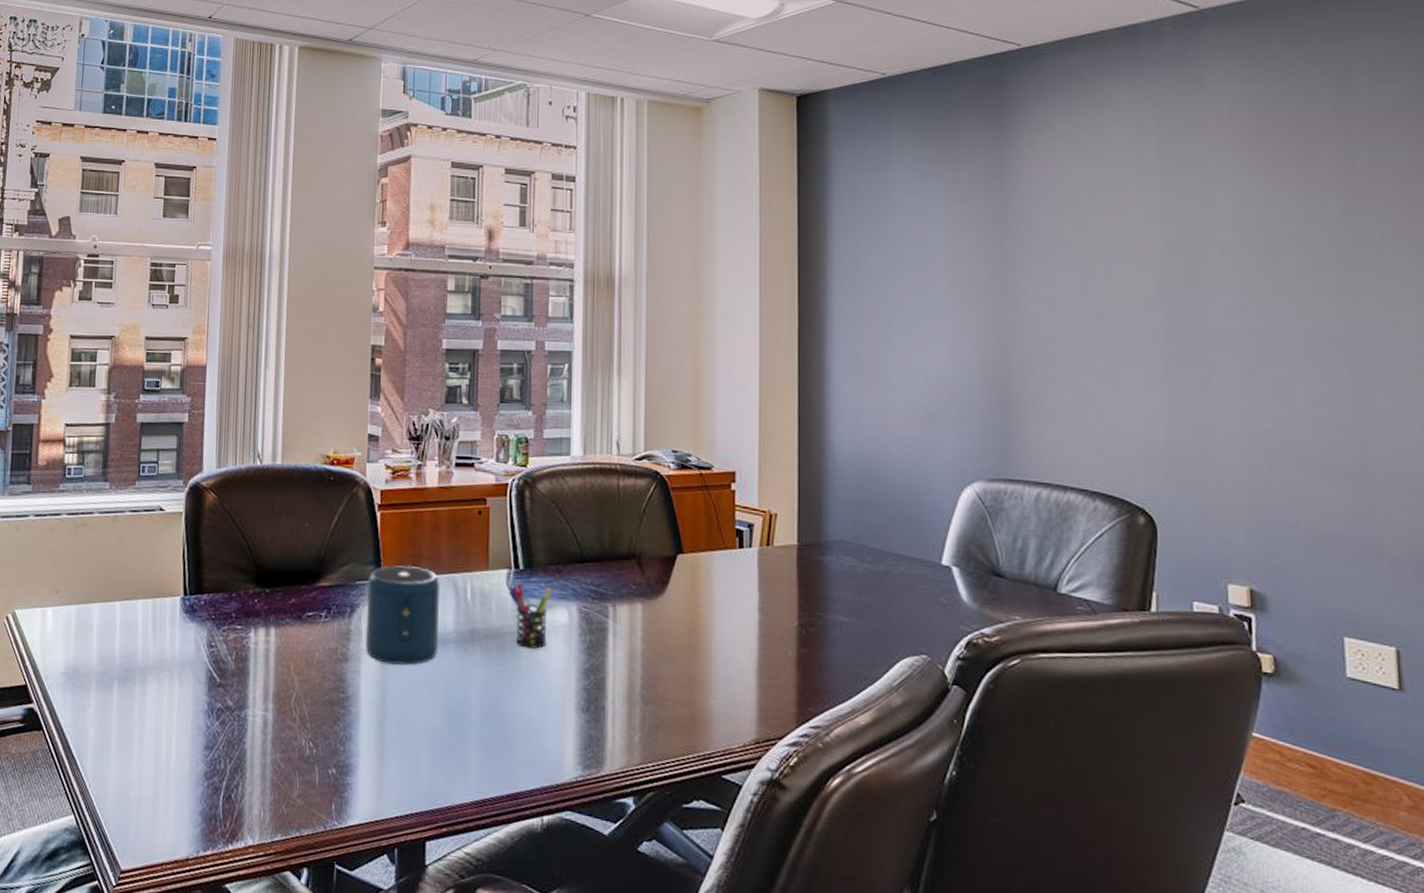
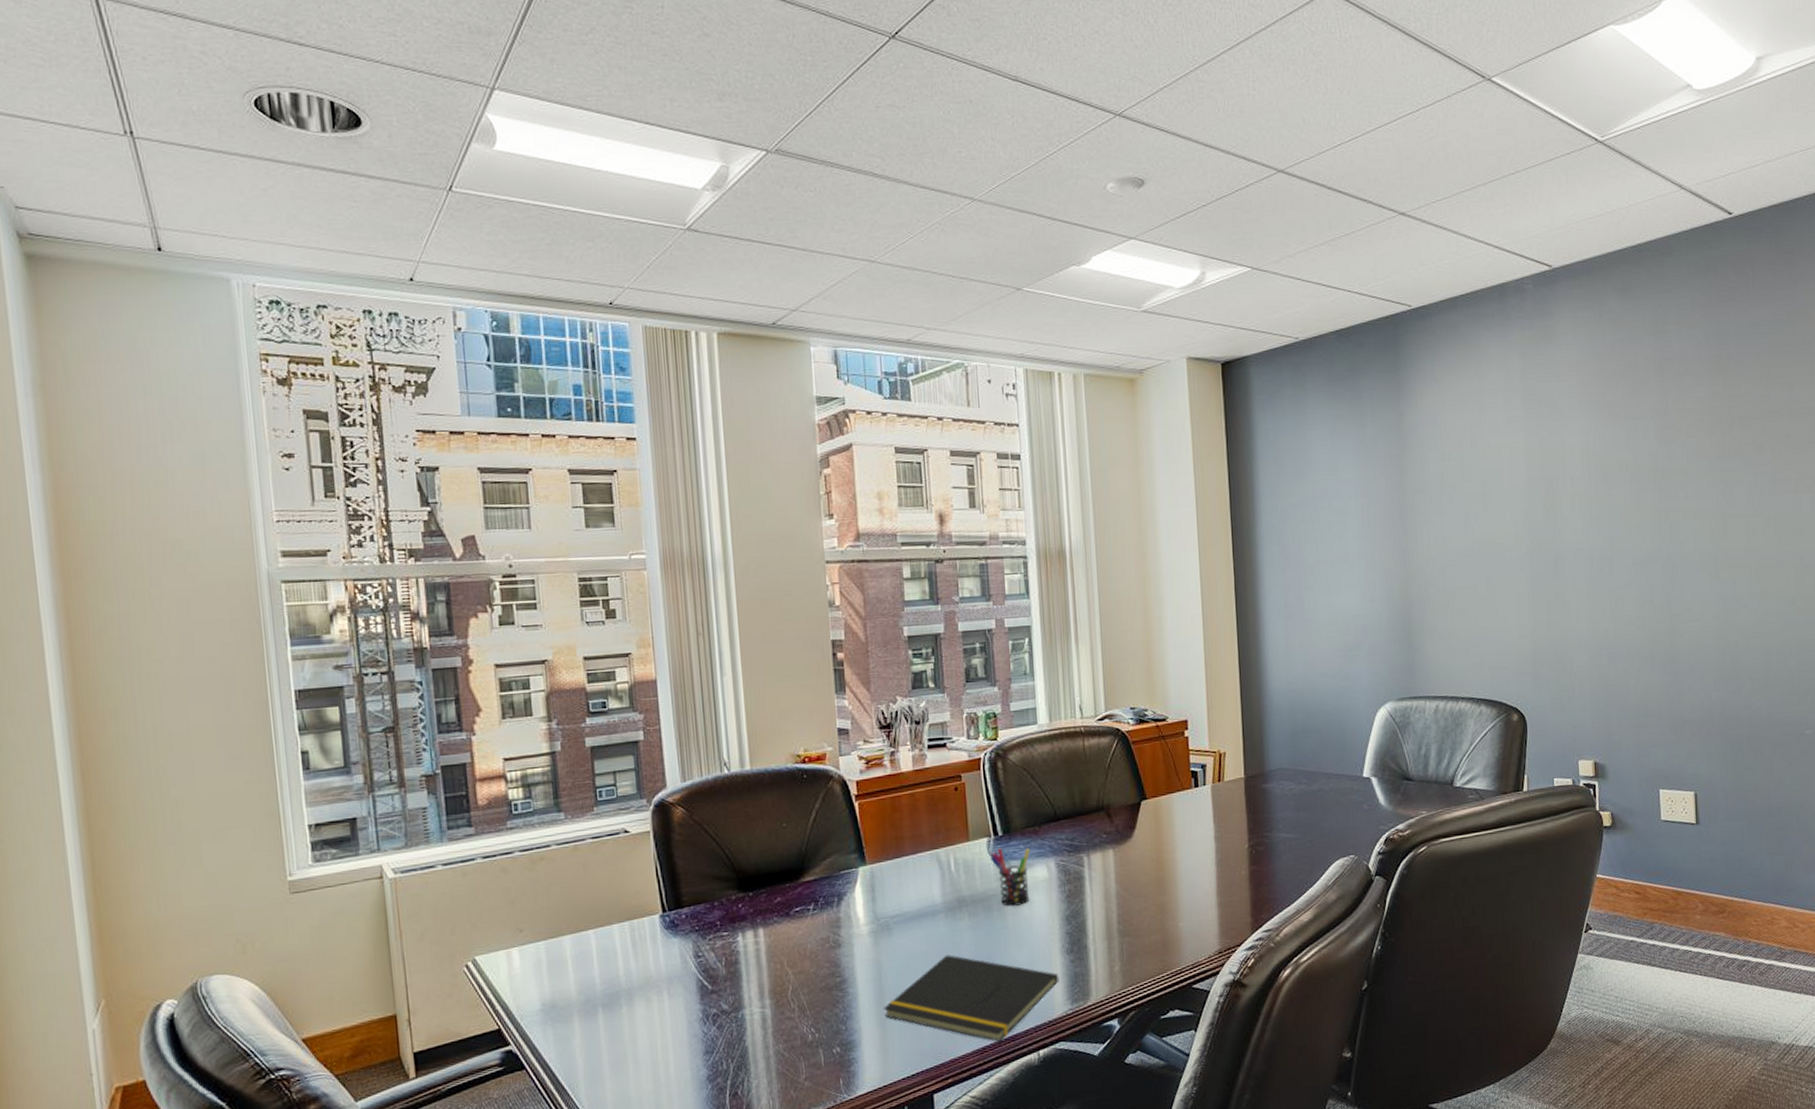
speaker: present [365,565,439,665] -> none [851,848,928,943]
notepad: none [383,689,571,797] -> present [882,955,1059,1042]

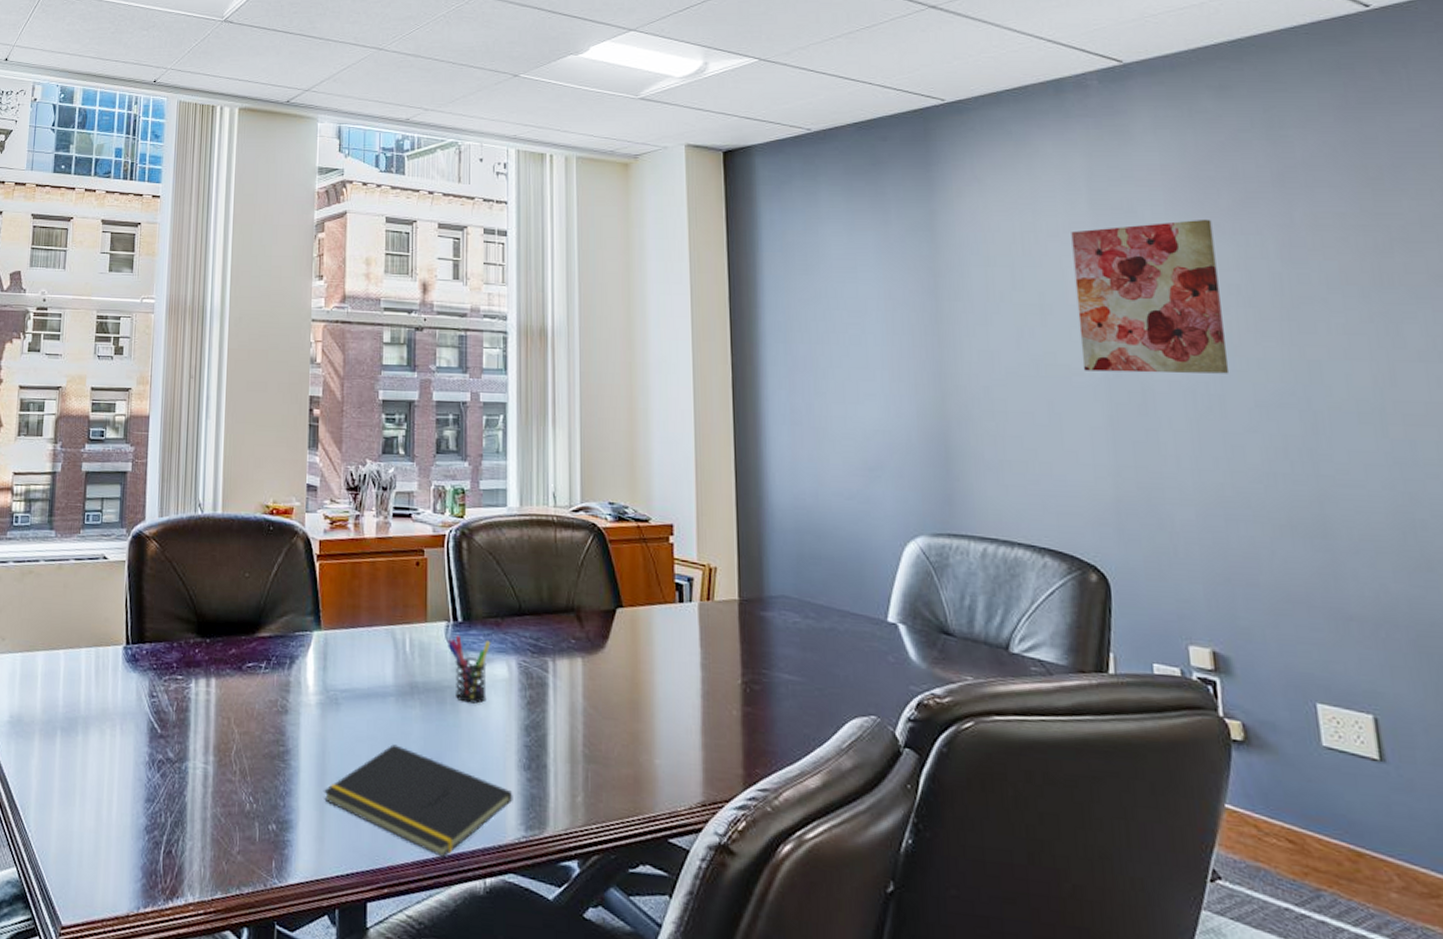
wall art: none [1508,407,1617,547] -> present [1071,219,1230,374]

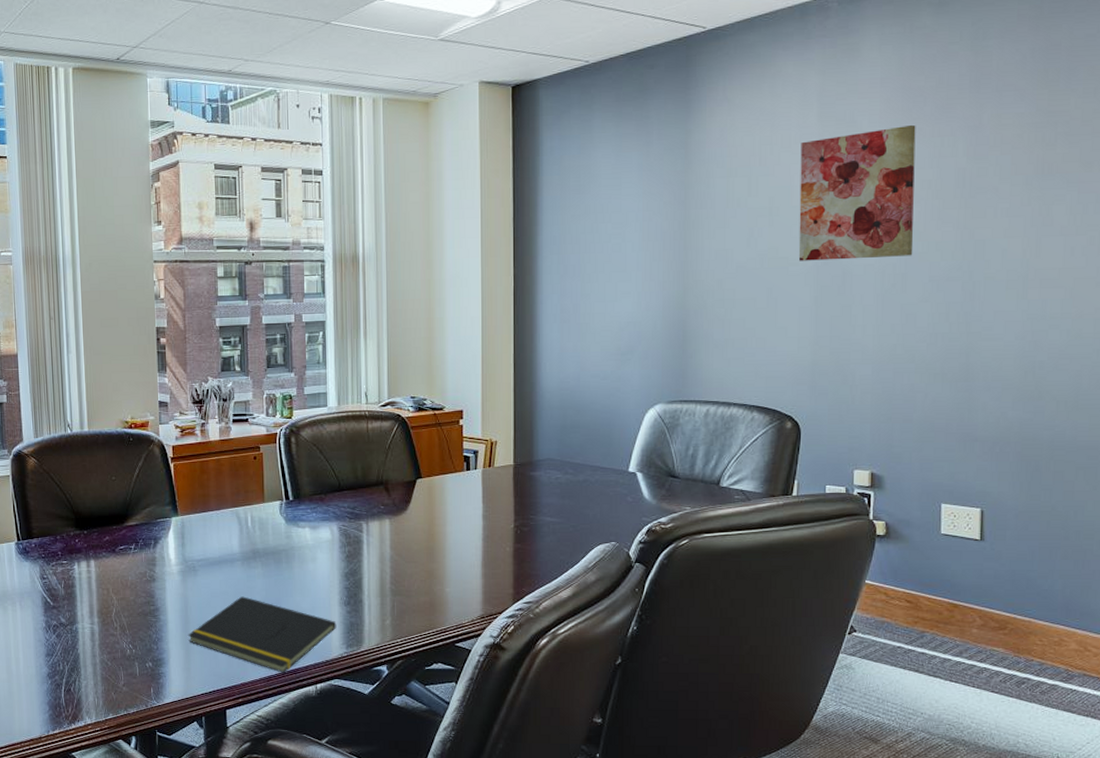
pen holder: present [448,635,491,704] -> none [282,511,317,560]

